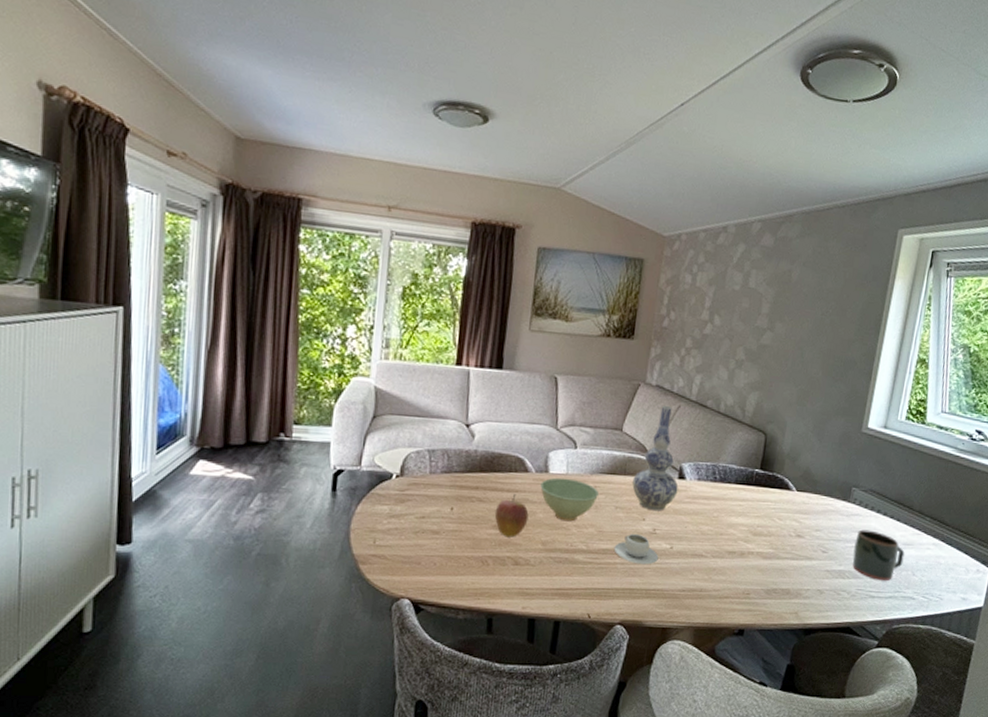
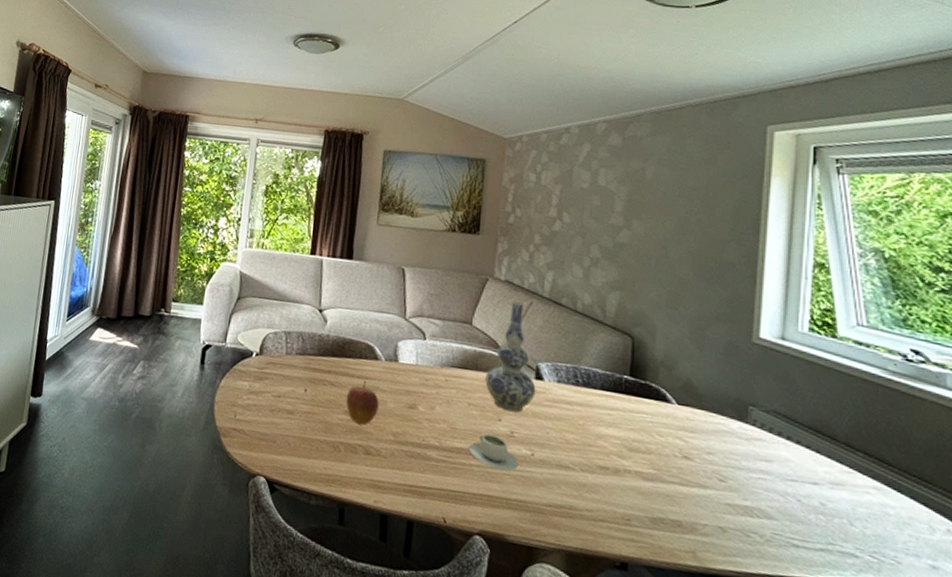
bowl: present [540,477,599,522] -> none [390,367,450,415]
mug: present [852,529,905,580] -> none [761,458,834,528]

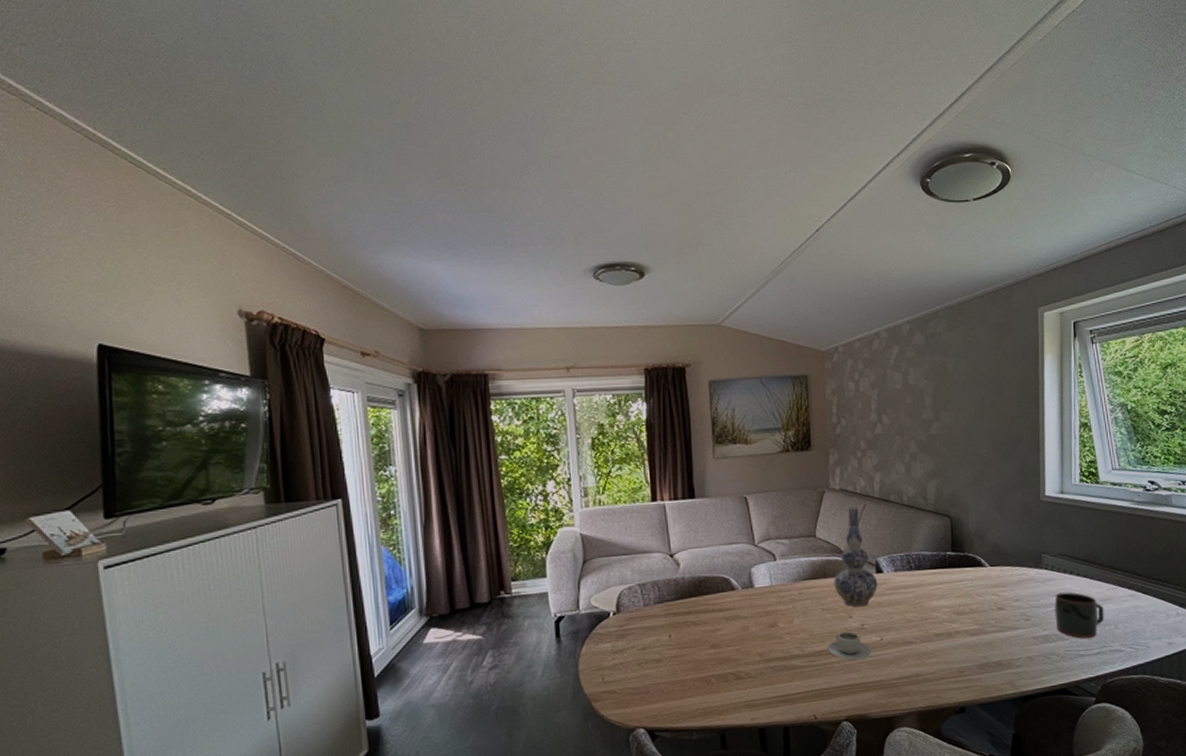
fruit: present [345,381,379,425] -> none [710,613,743,655]
mug: none [761,458,834,528] -> present [1054,592,1104,638]

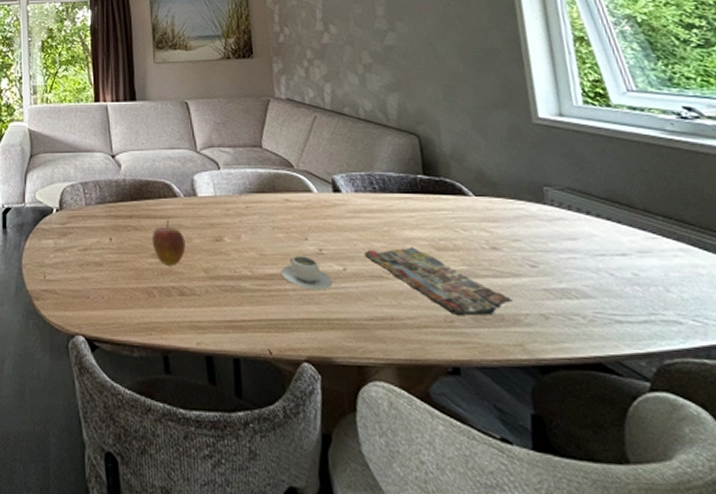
fruit: none [710,613,743,655] -> present [151,220,186,266]
vase: present [834,507,878,608] -> none [284,118,336,229]
magazine: none [899,614,1009,666] -> present [365,247,512,315]
mug: present [1054,592,1104,638] -> none [569,236,647,299]

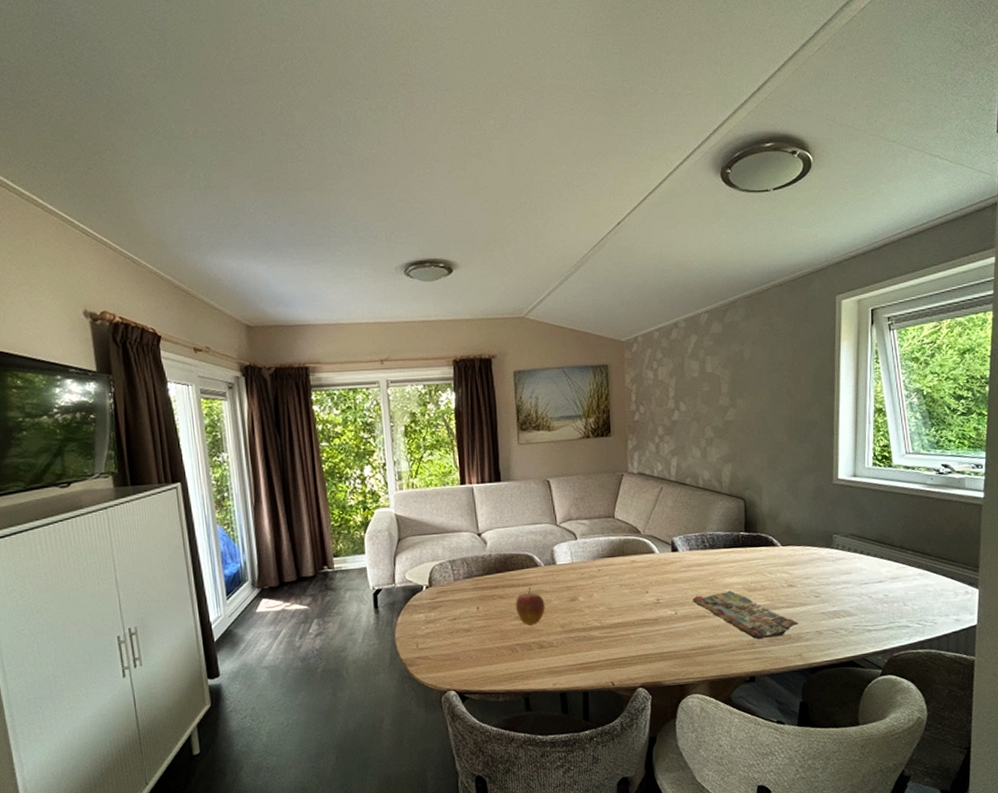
teacup: present [280,256,333,291] -> none [625,606,666,632]

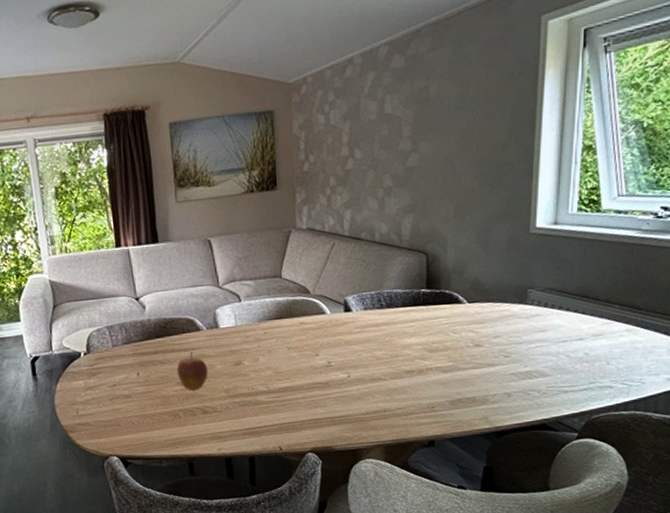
magazine: present [693,590,798,639] -> none [367,351,485,402]

